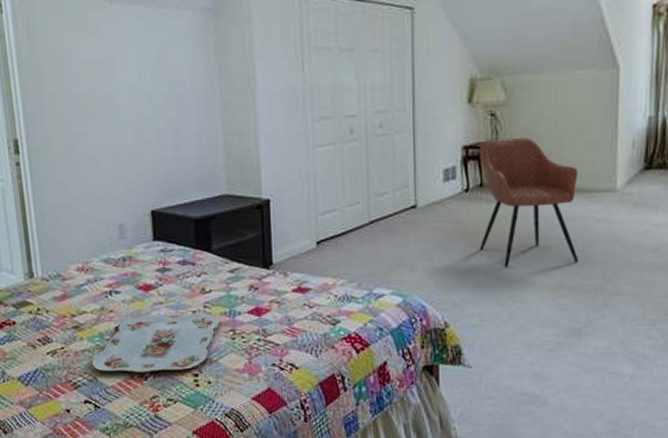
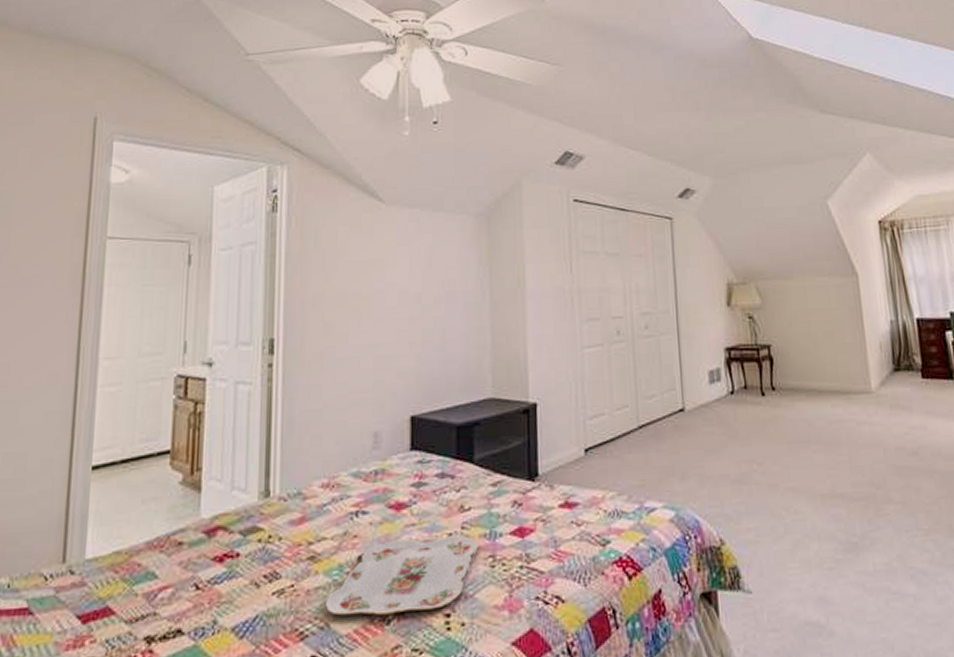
armchair: present [479,138,579,267] -> none [740,340,846,474]

